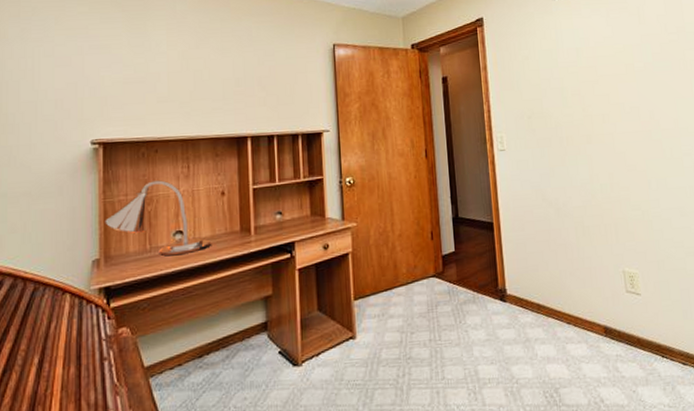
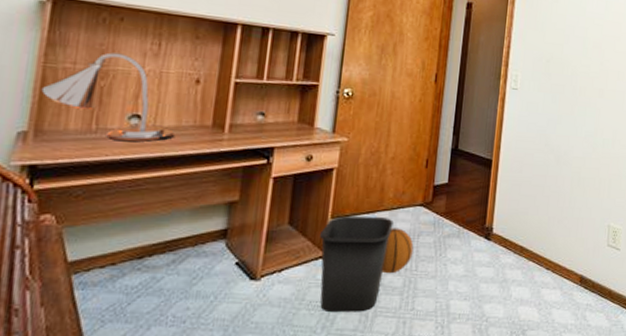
waste bin: none [347,292,411,390] -> present [320,216,394,313]
basketball: none [407,301,434,347] -> present [381,228,414,274]

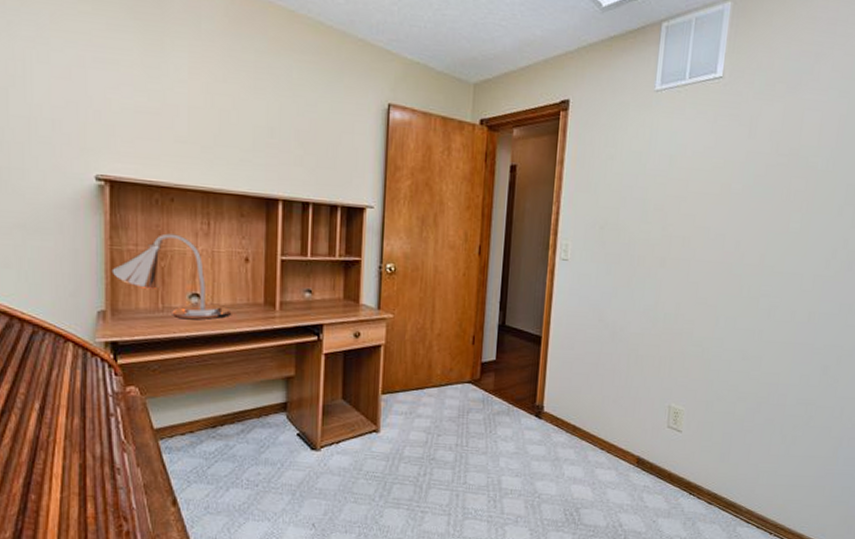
waste bin: present [320,216,394,313] -> none [372,392,442,484]
basketball: present [381,228,414,274] -> none [432,404,464,449]

